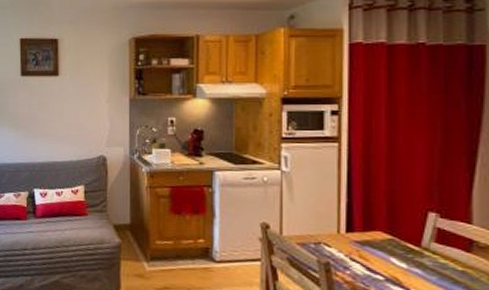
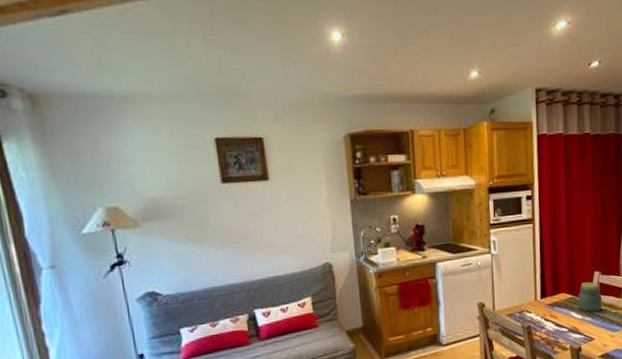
jar: none [402,223,441,265] -> present [578,281,603,312]

